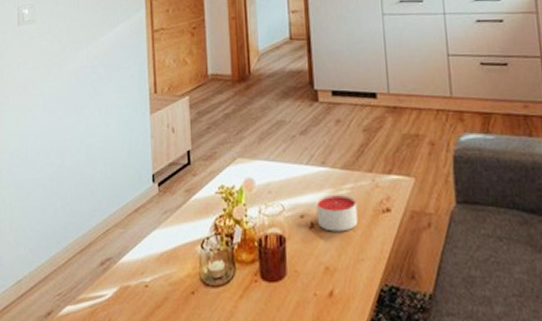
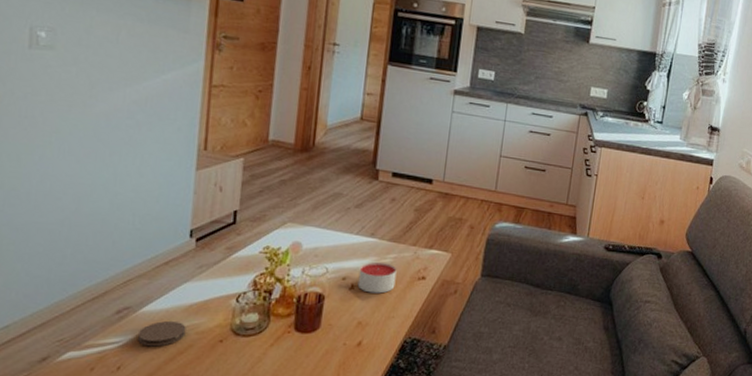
coaster: none [119,271,160,300] -> present [137,320,186,347]

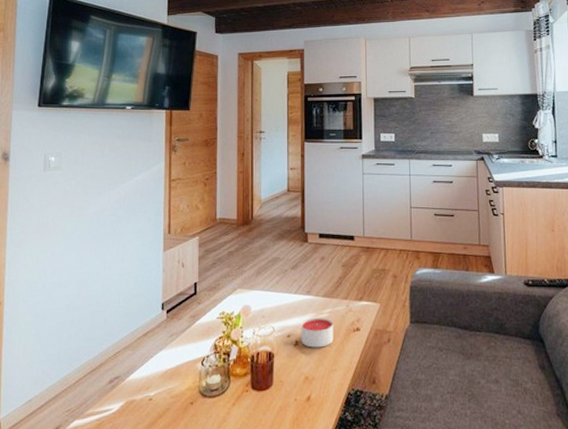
coaster: present [137,320,186,347] -> none [126,386,163,412]

